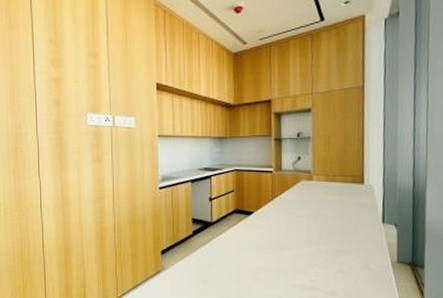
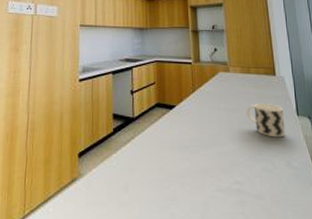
cup: none [327,210,368,243] -> present [246,102,286,138]

